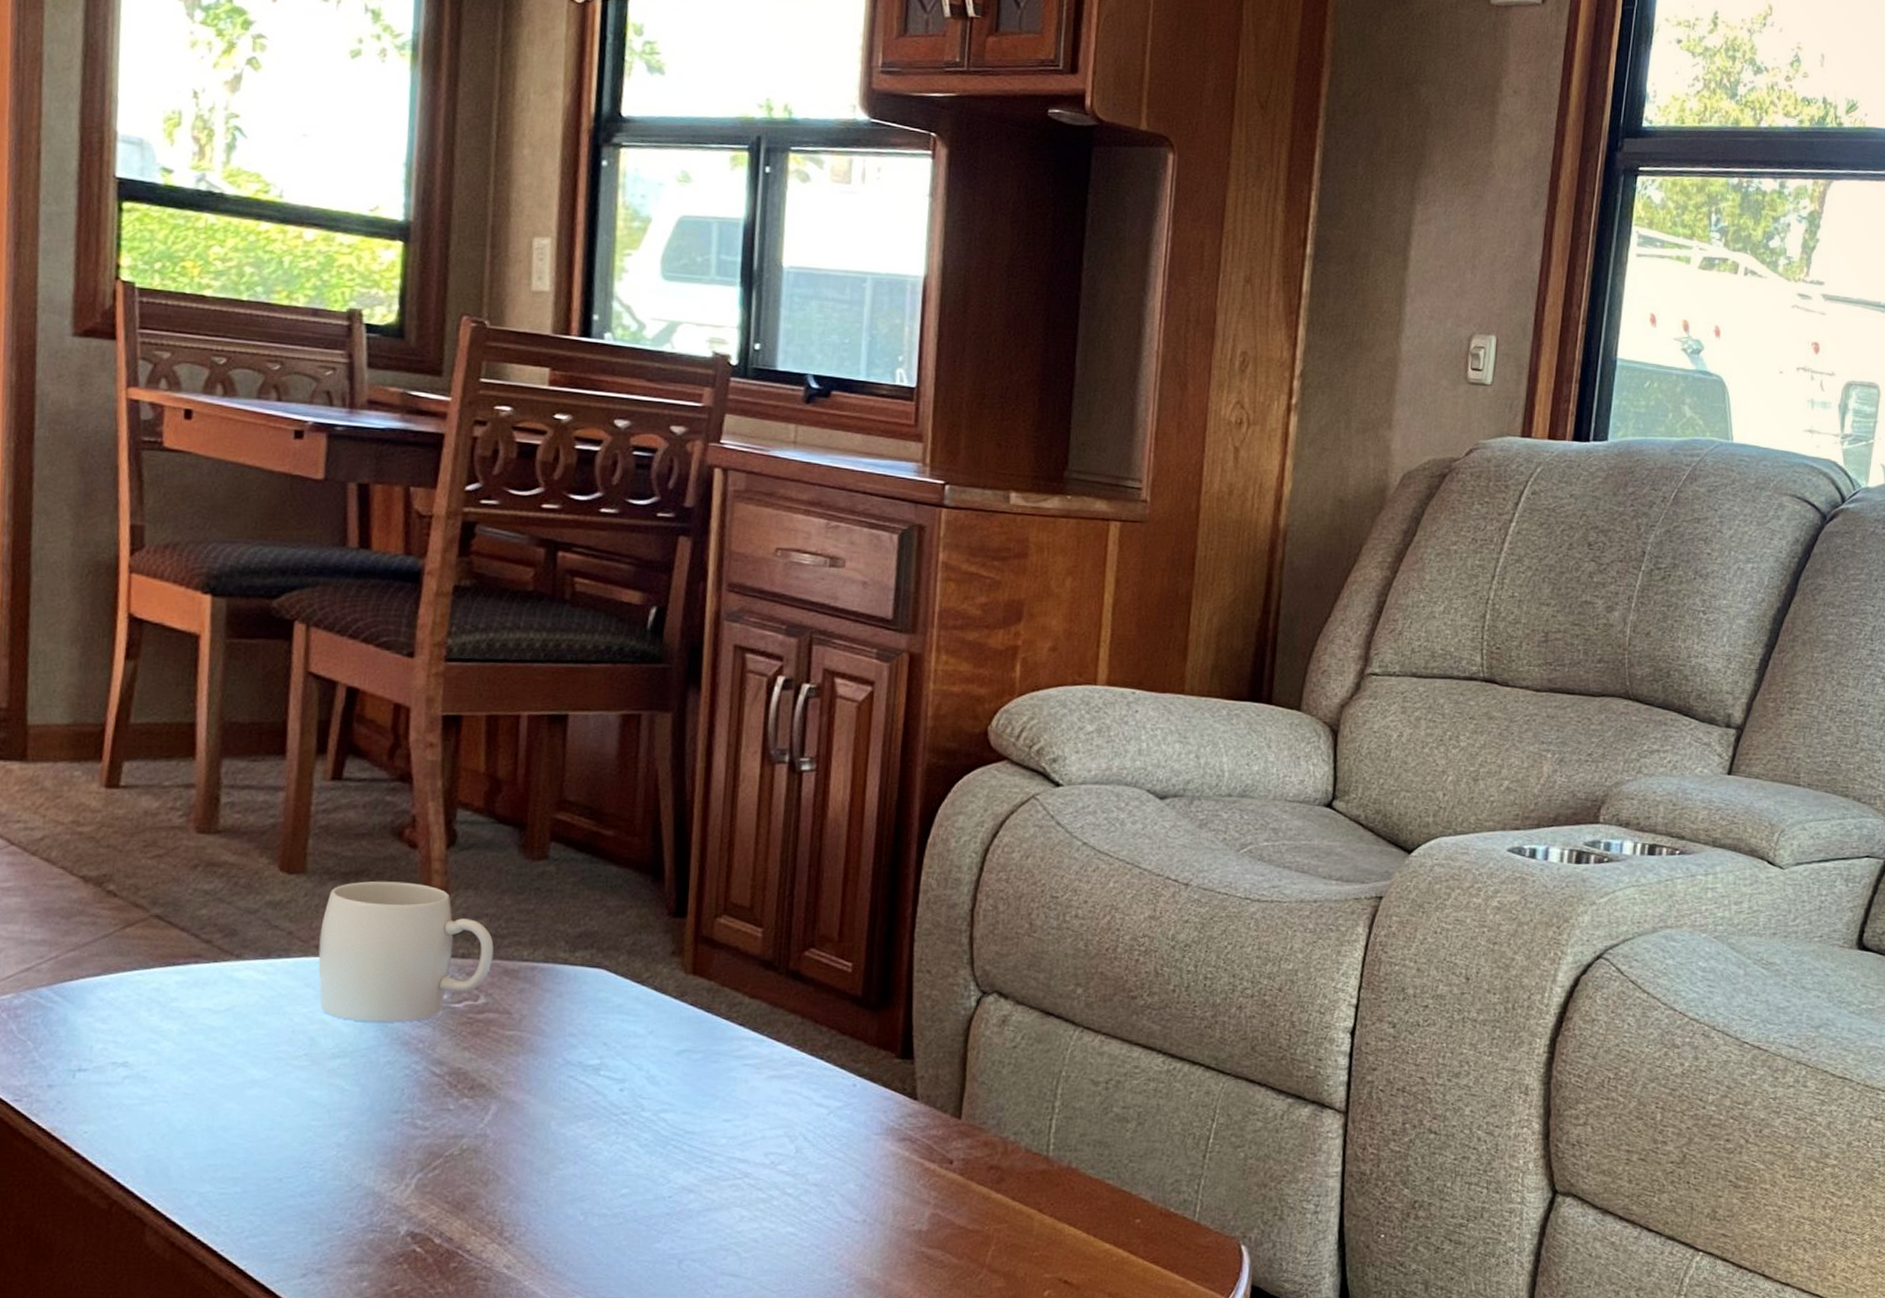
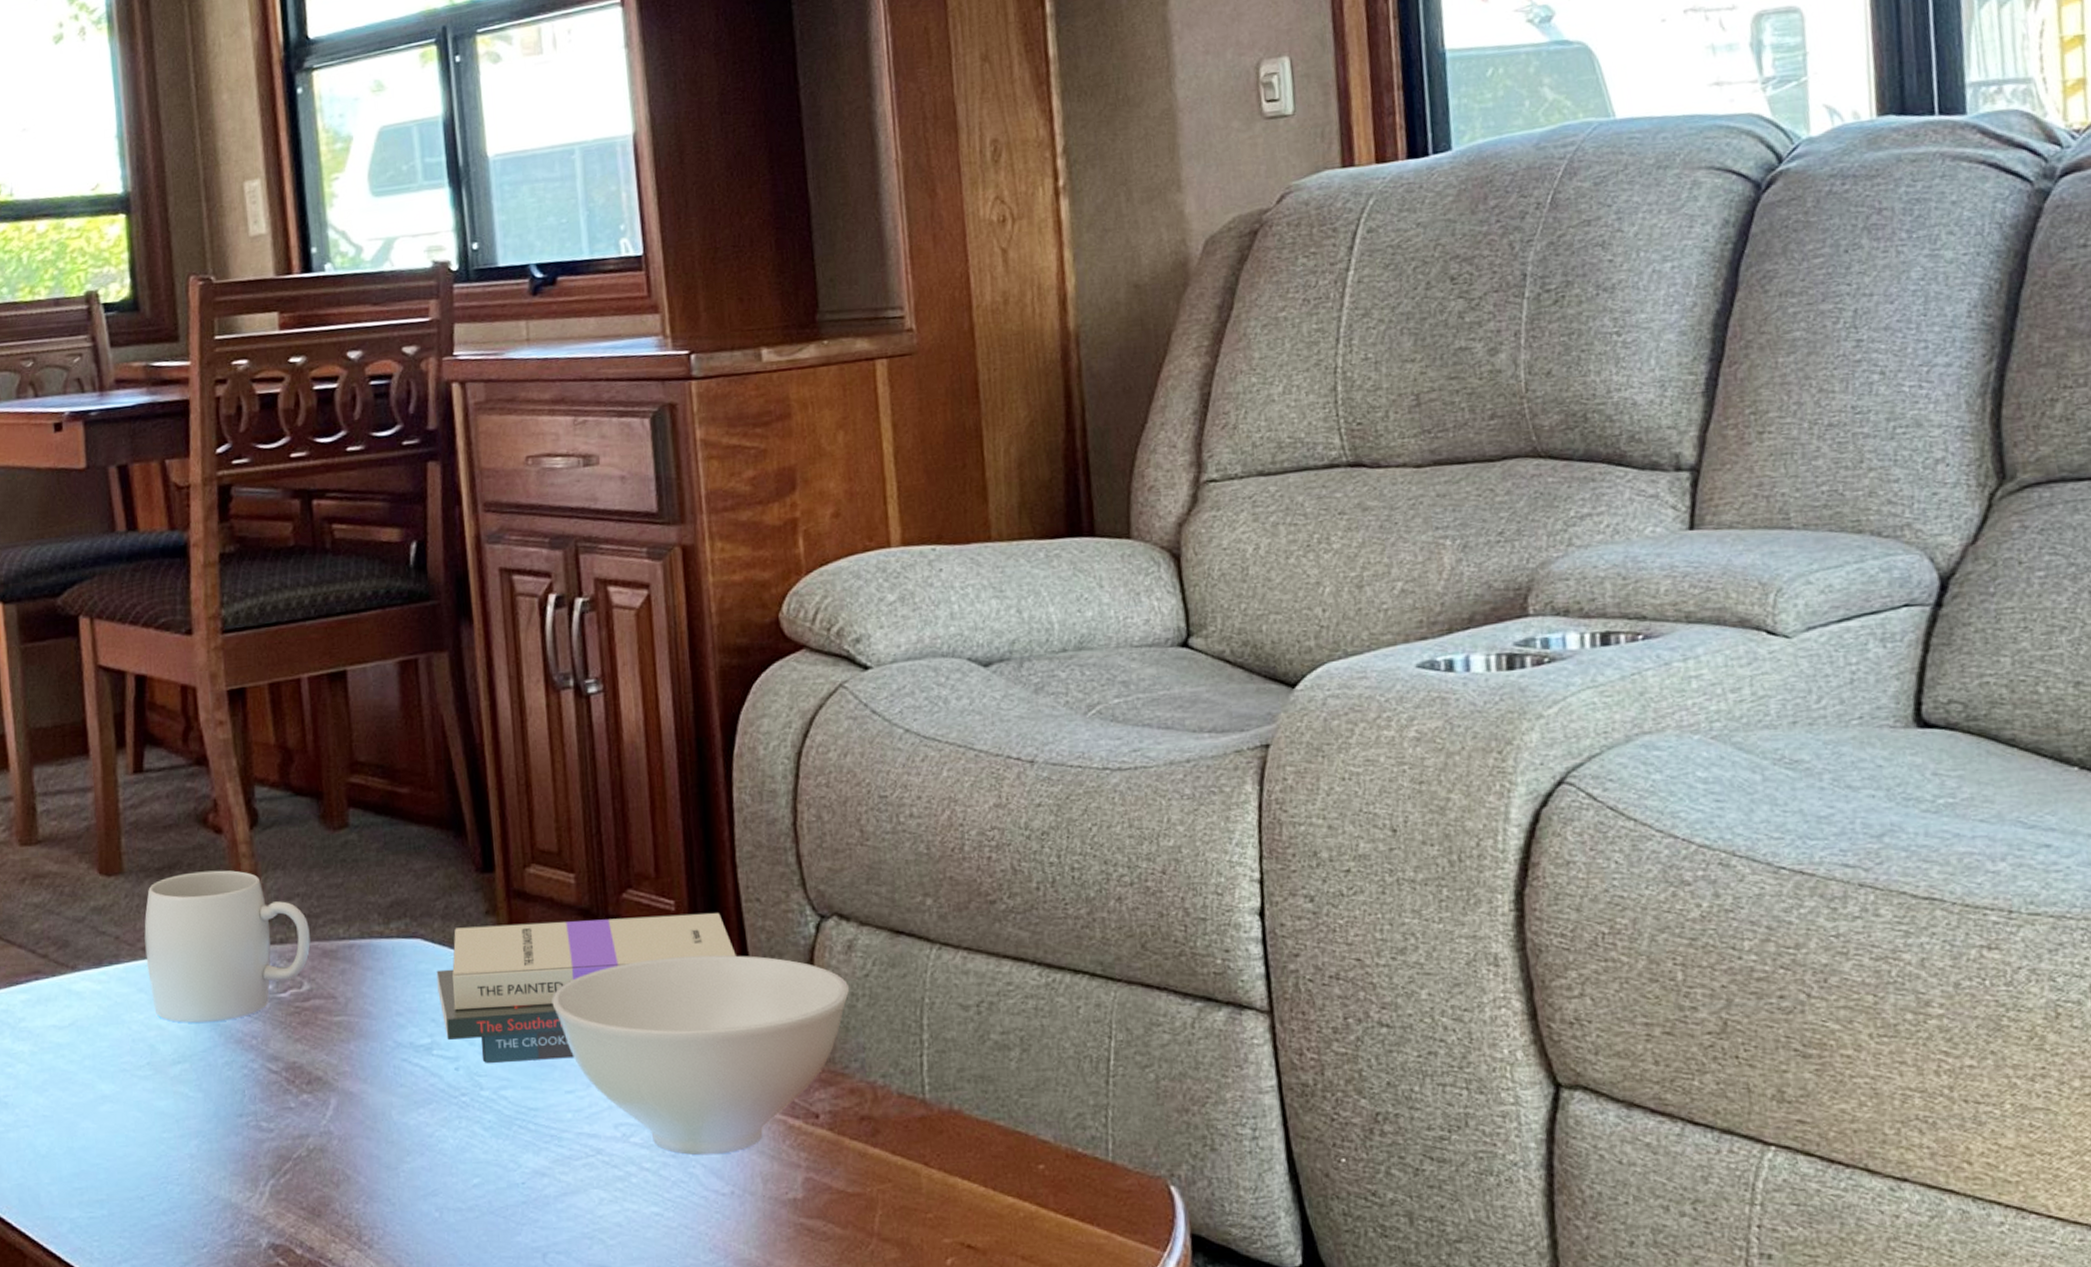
books: none [613,963,901,1091] -> present [436,913,736,1063]
bowl: none [723,1012,998,1188] -> present [551,955,850,1156]

